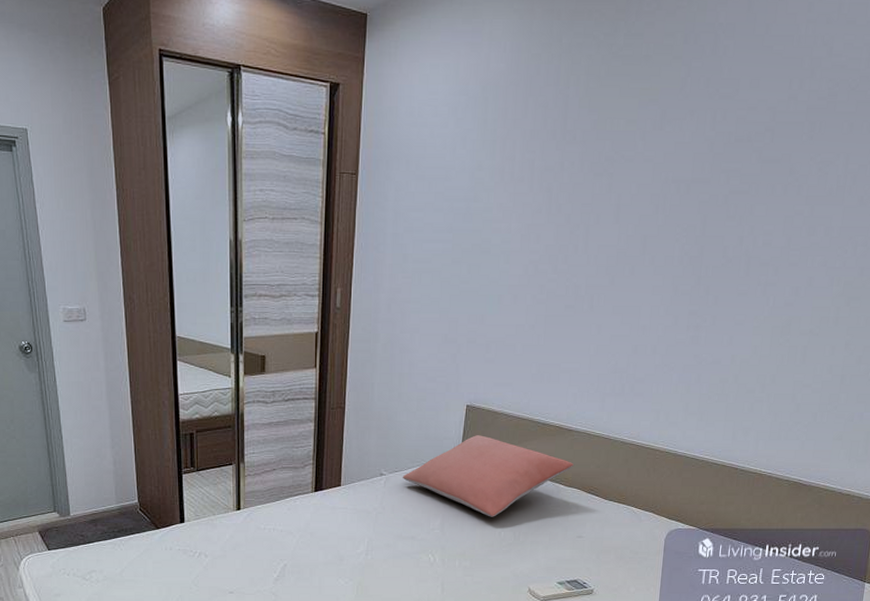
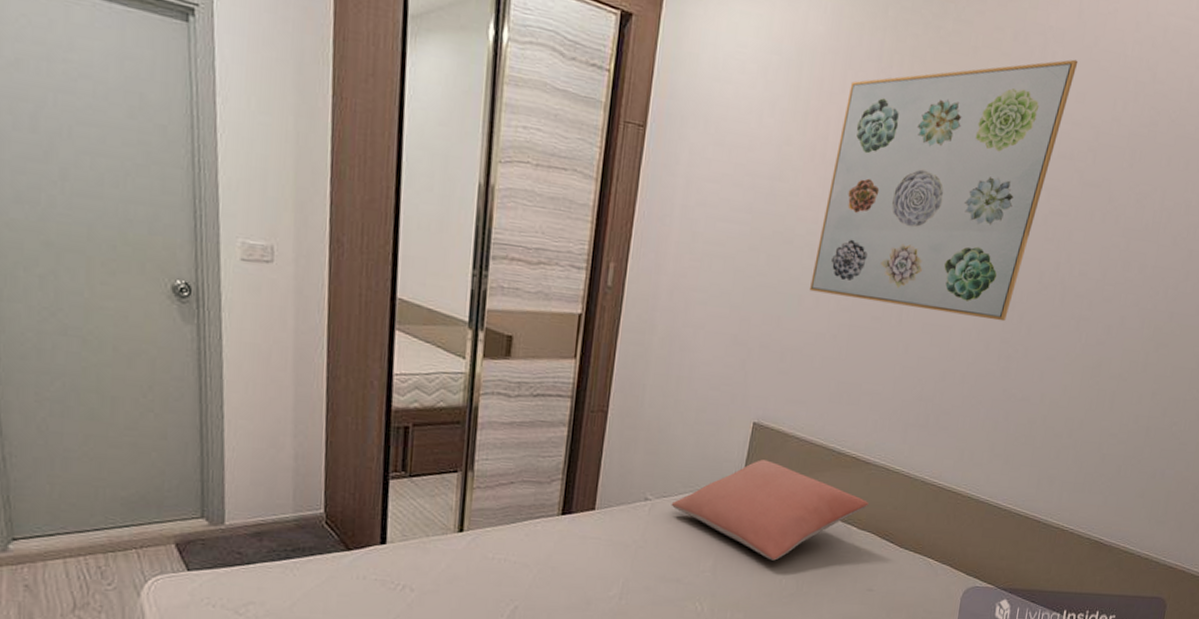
wall art: none [508,49,751,296] -> present [810,59,1078,322]

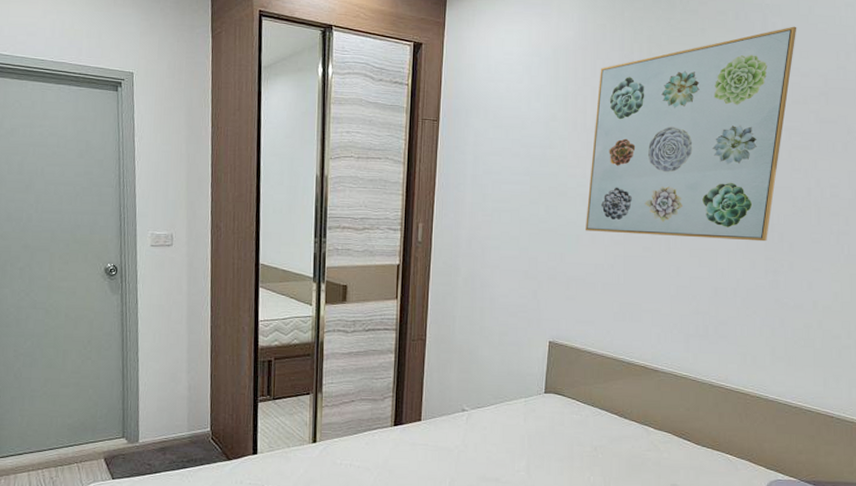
pillow: present [671,459,869,561] -> none [485,372,662,460]

